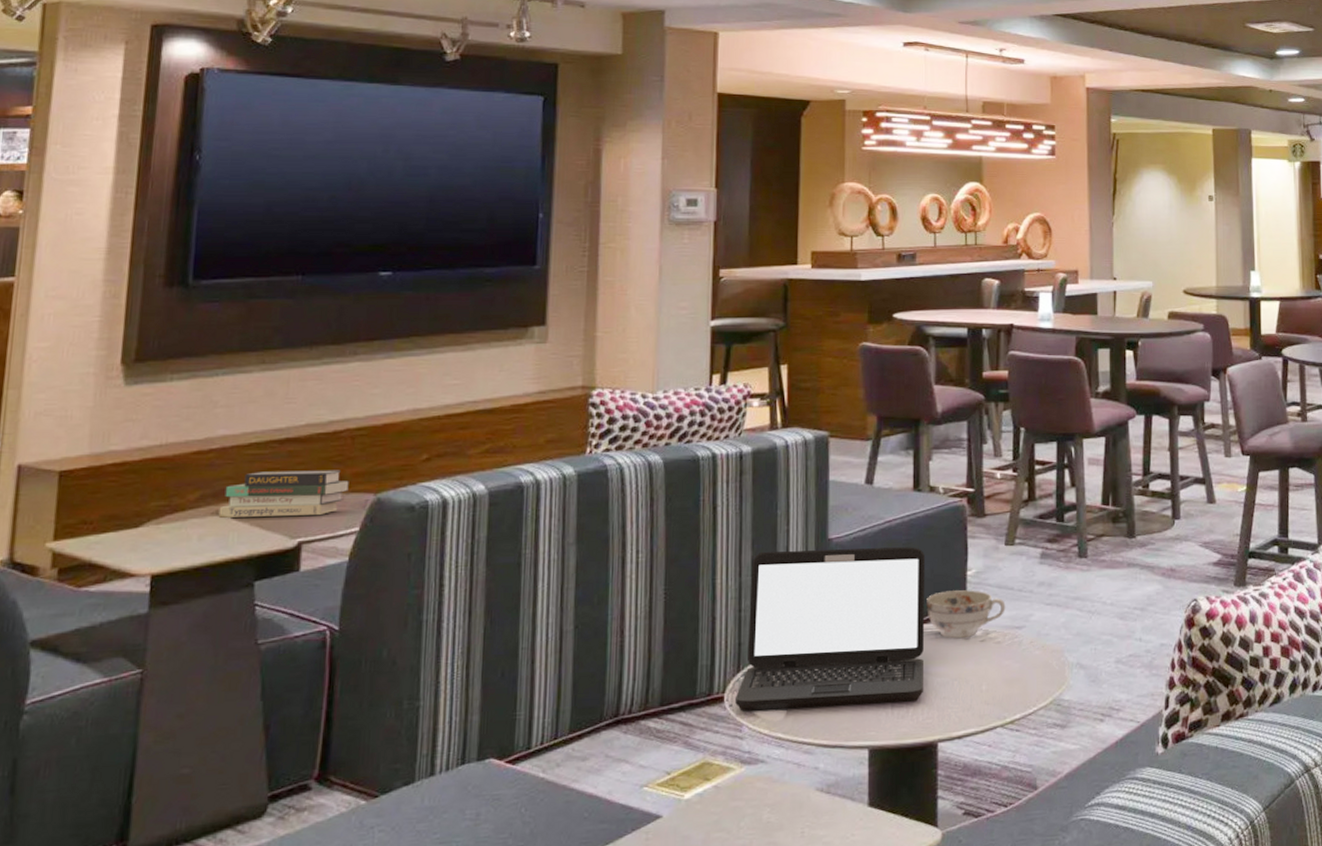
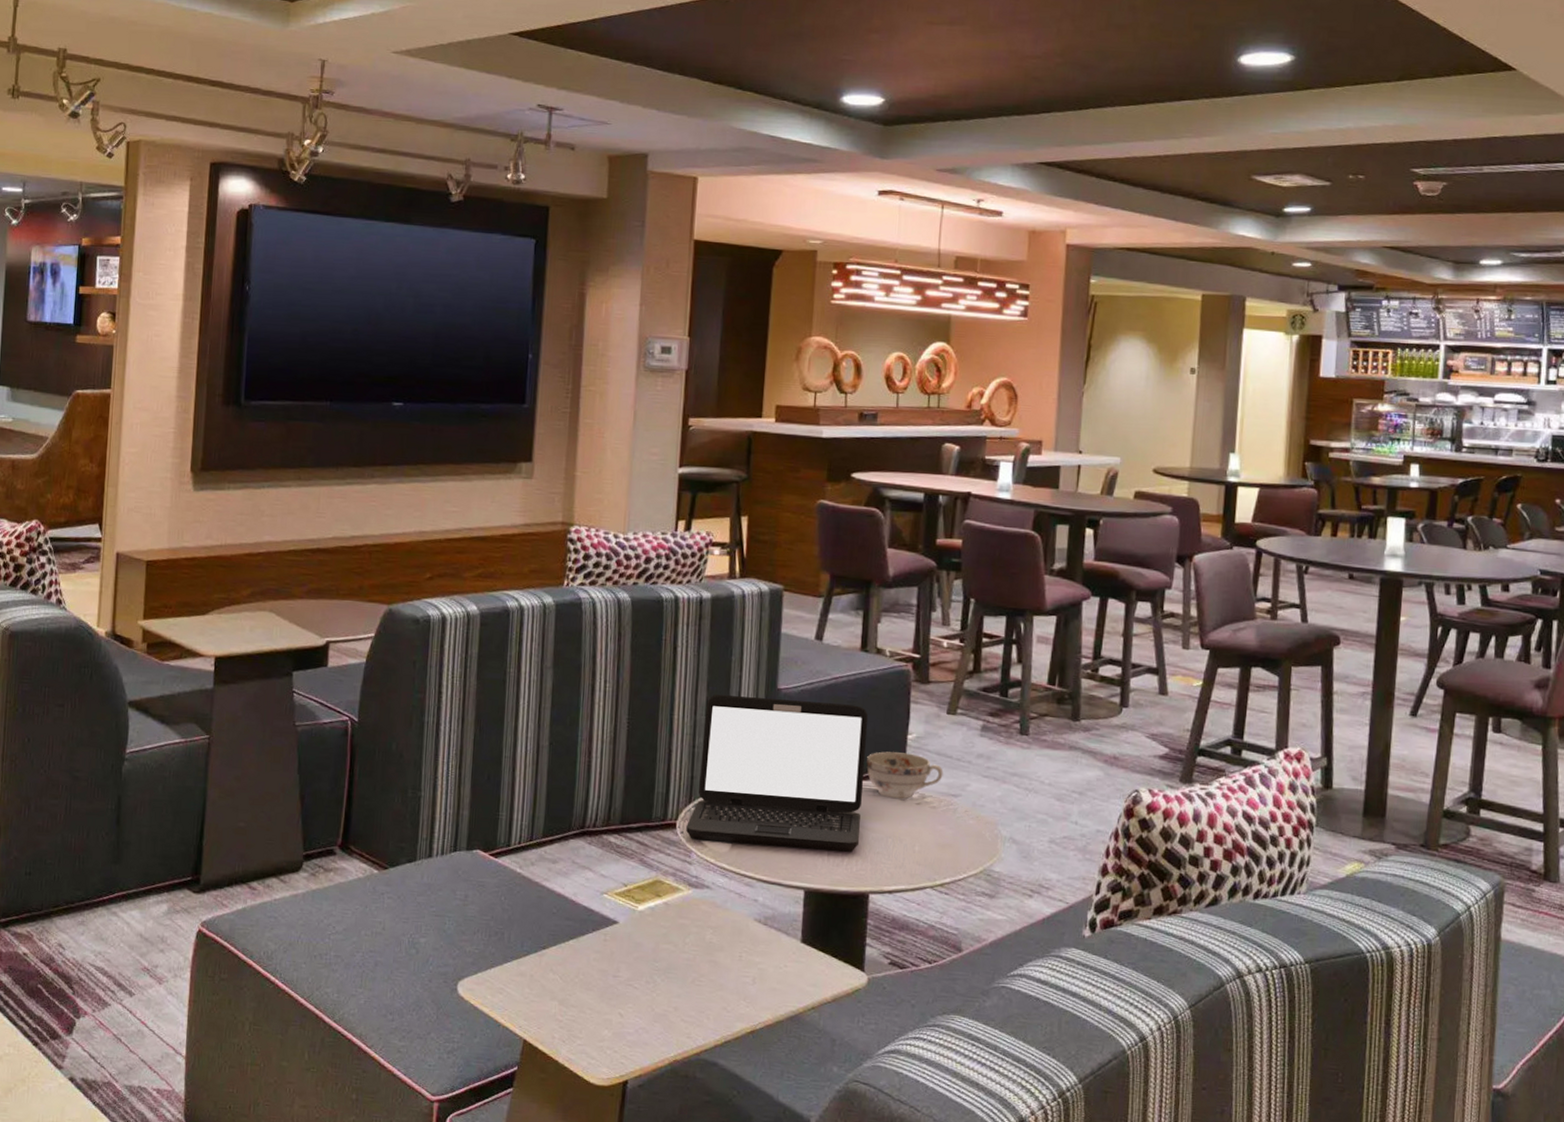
books: present [218,470,349,518] -> none [265,576,367,620]

